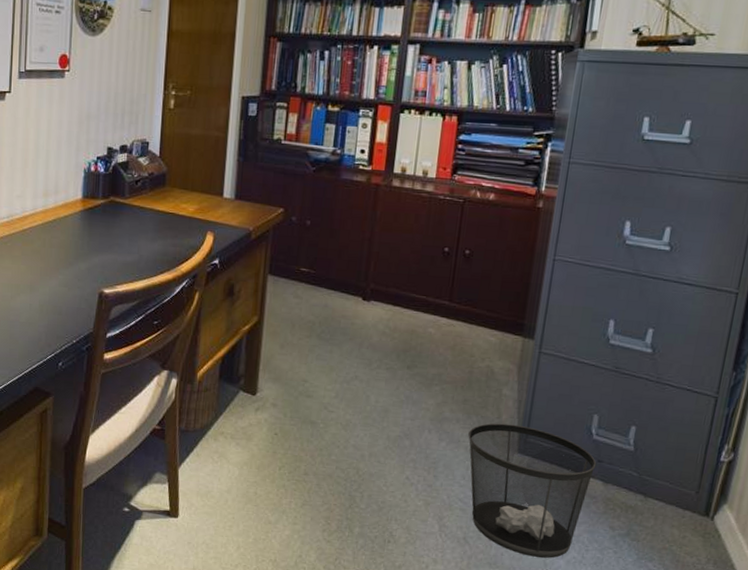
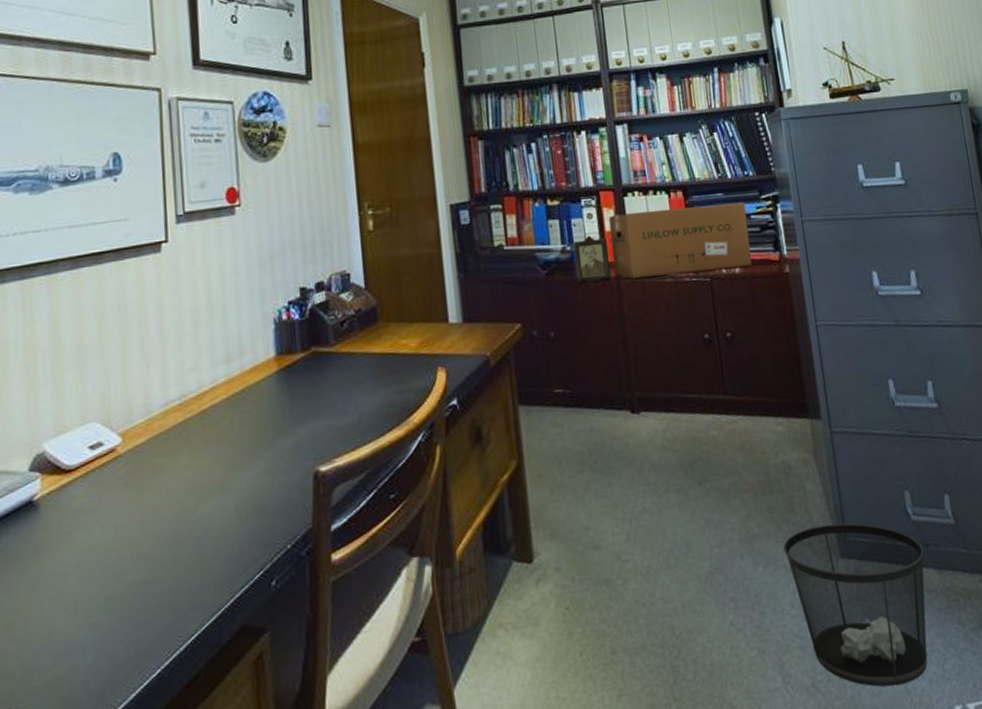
photo frame: none [340,143,375,185] -> present [573,235,611,283]
box: none [375,127,516,196] -> present [608,202,752,280]

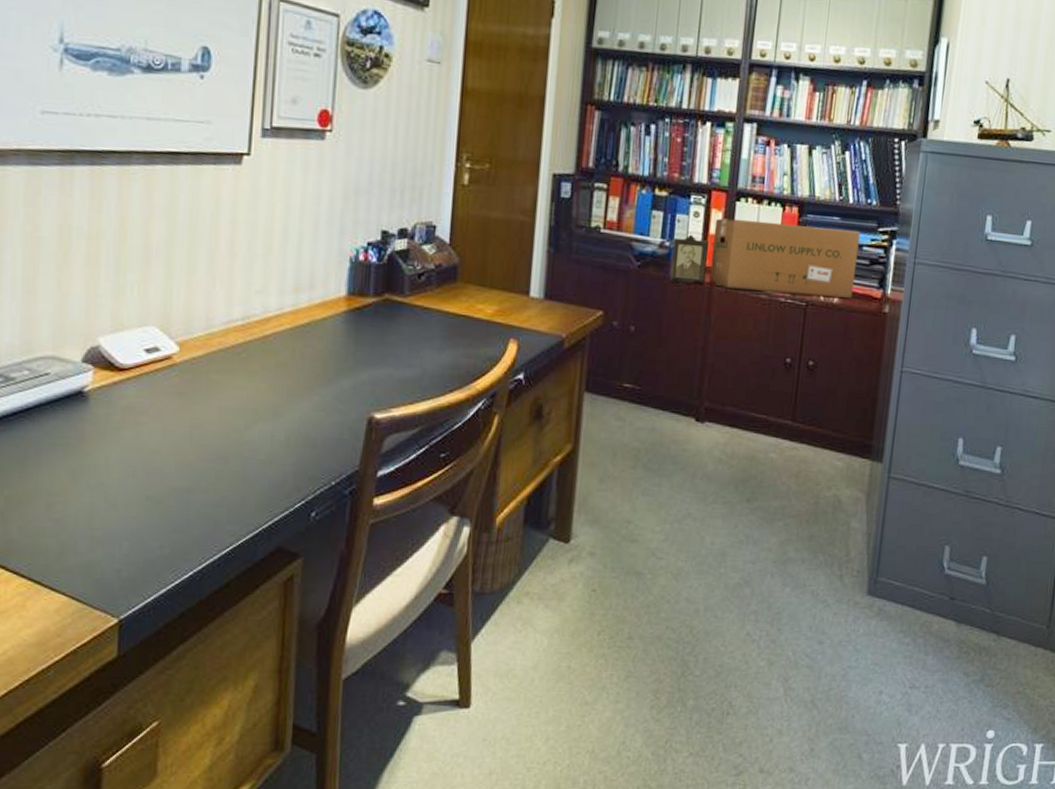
waste bin: present [783,523,928,687] -> none [814,561,949,716]

